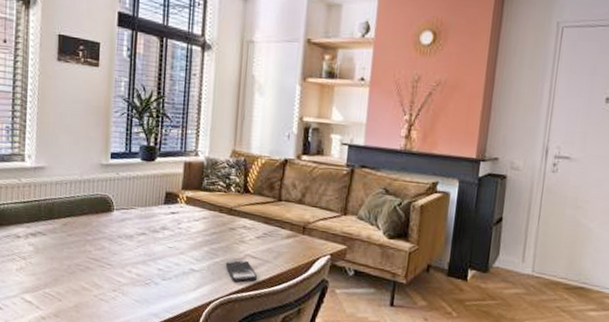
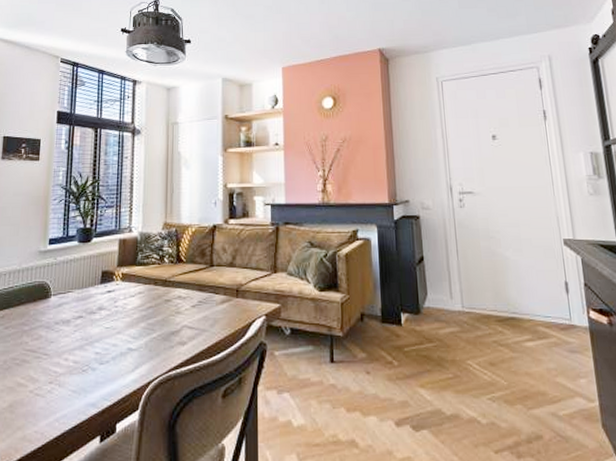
smartphone: present [225,260,257,282] -> none [162,332,195,357]

